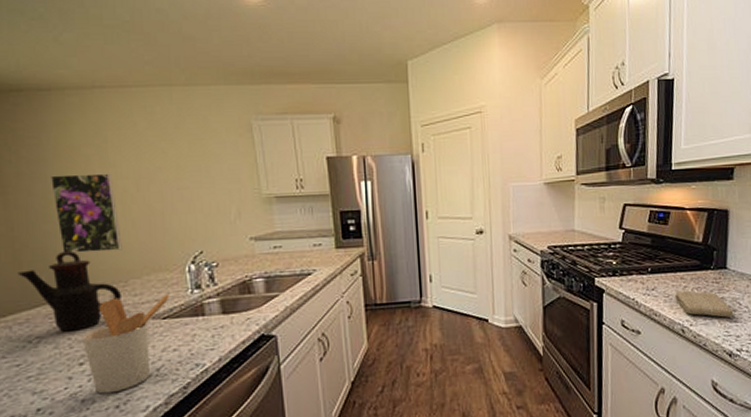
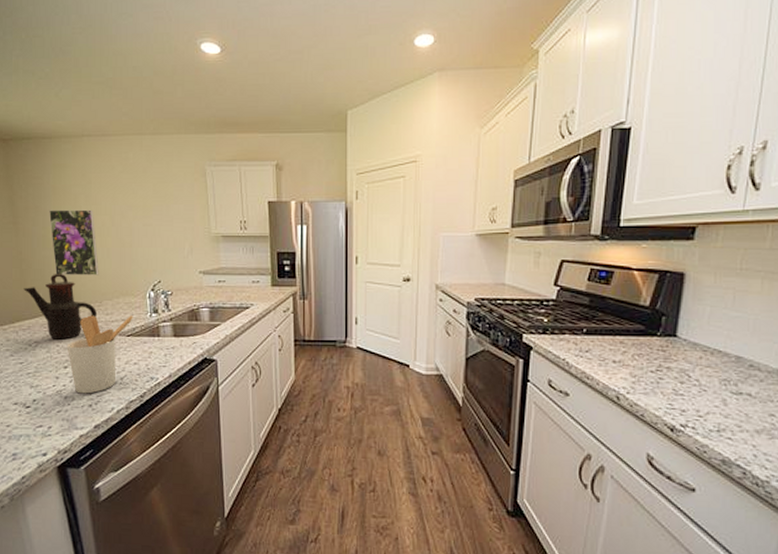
washcloth: present [675,290,734,318] -> none [612,356,681,389]

